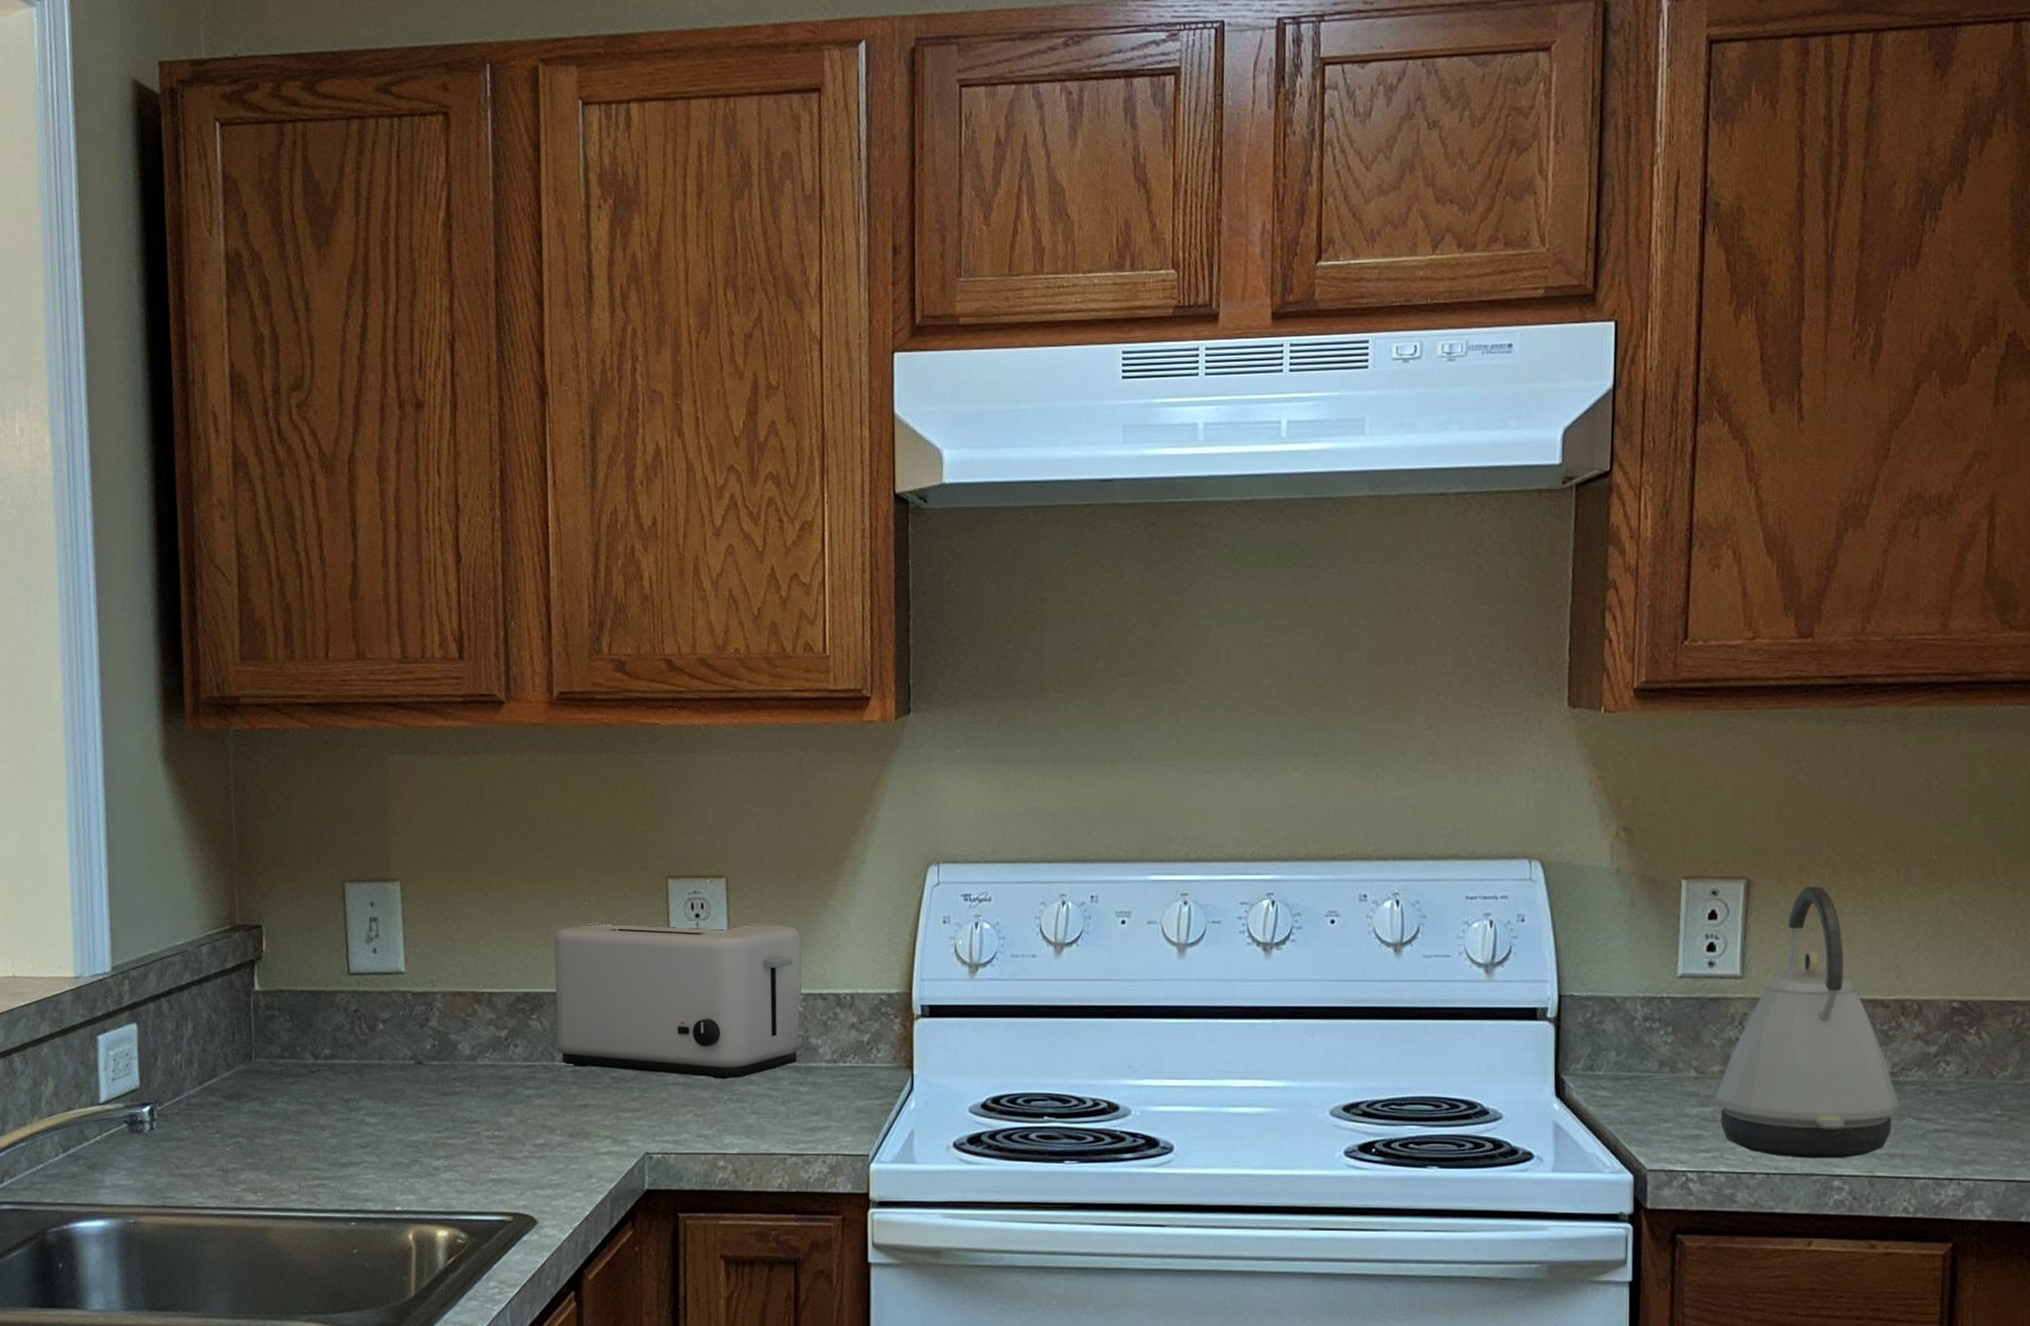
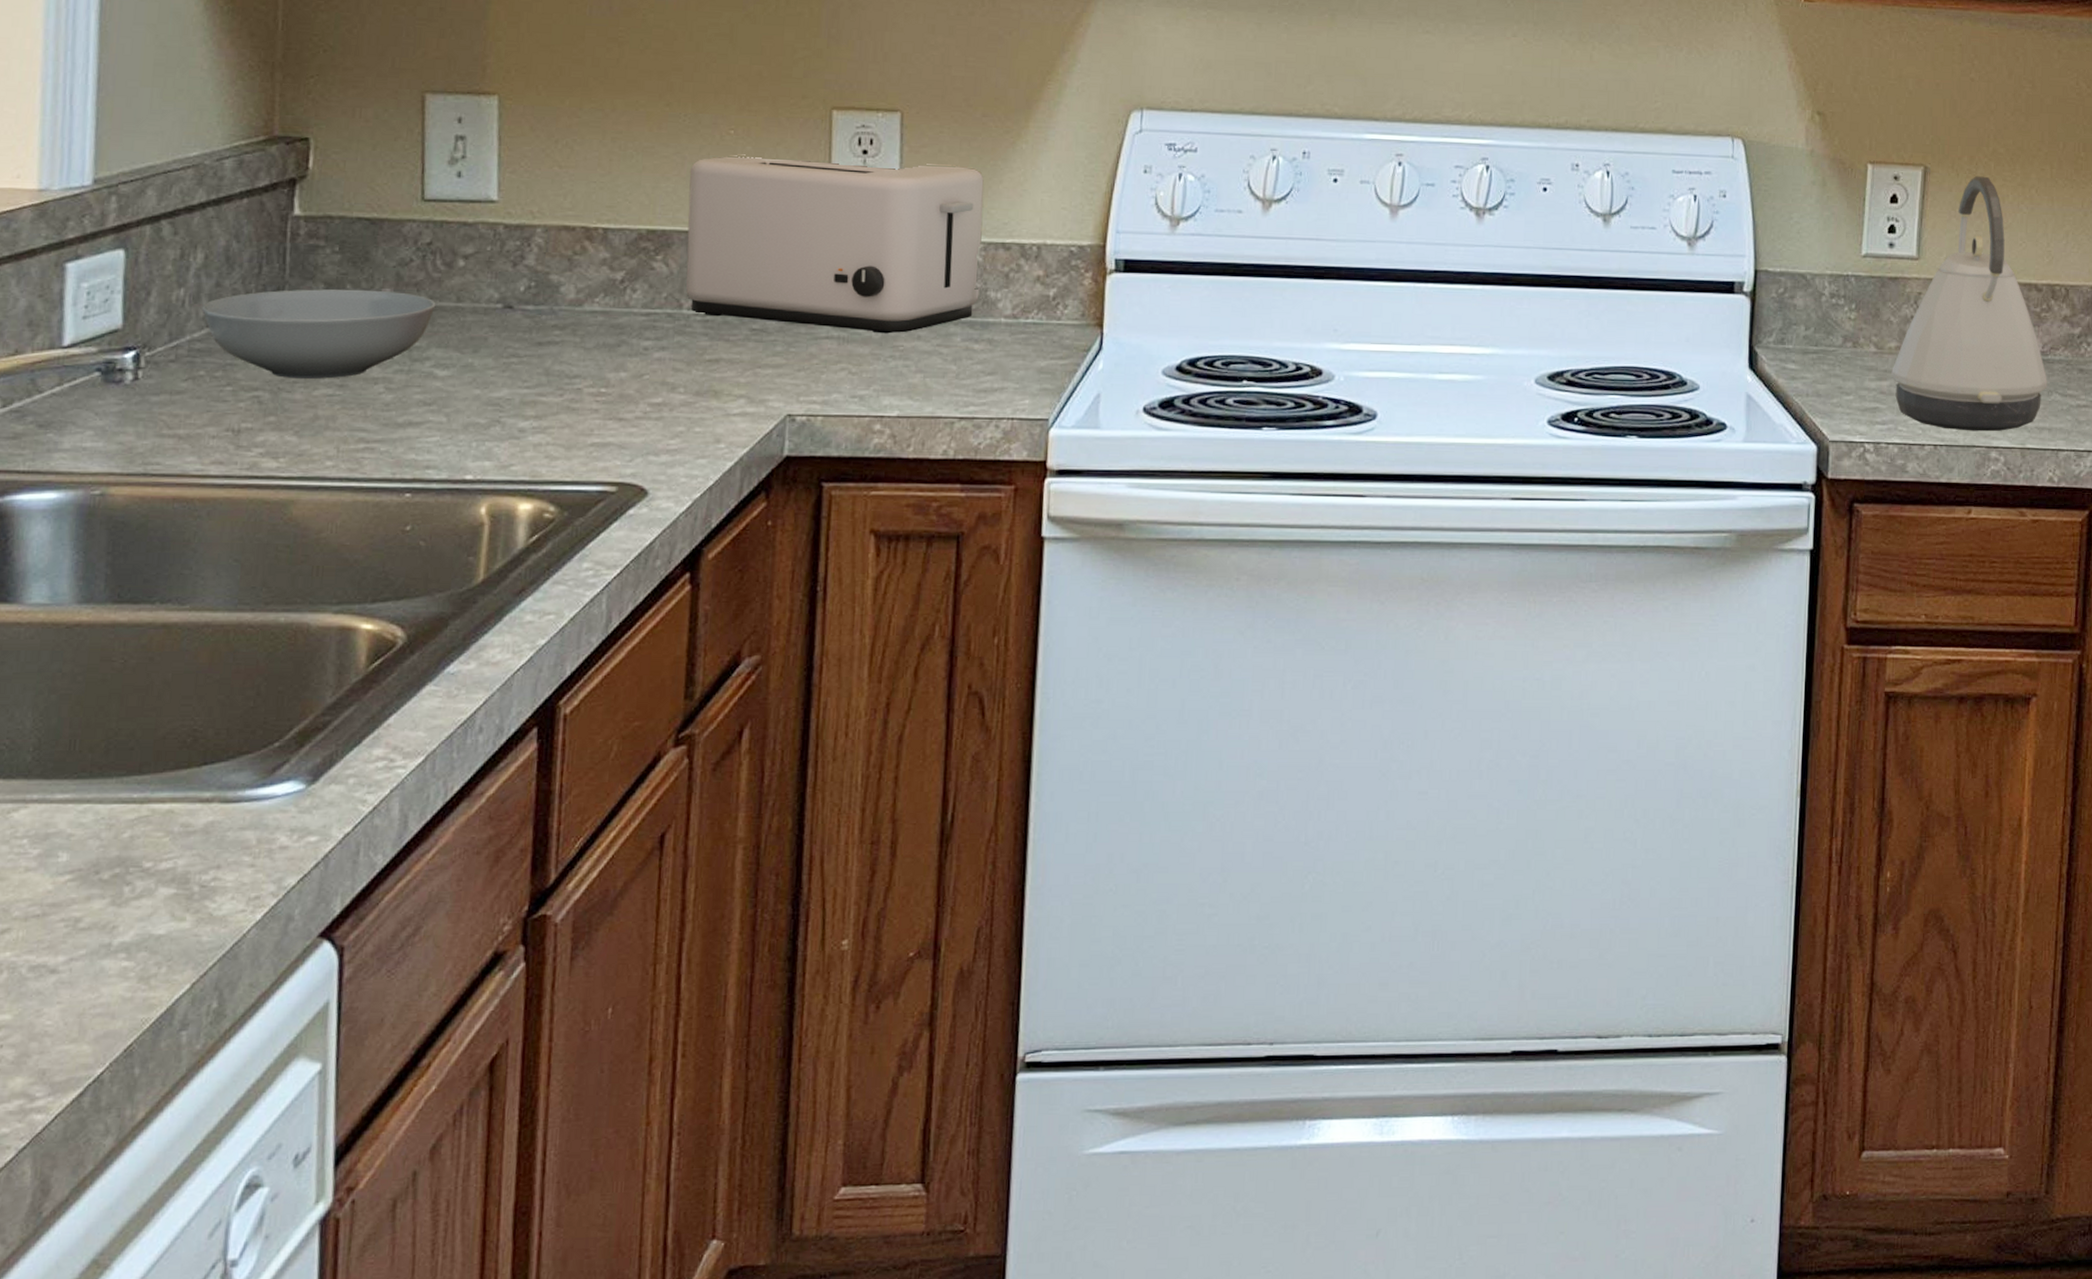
bowl: none [193,1051,364,1128] -> present [200,289,436,380]

